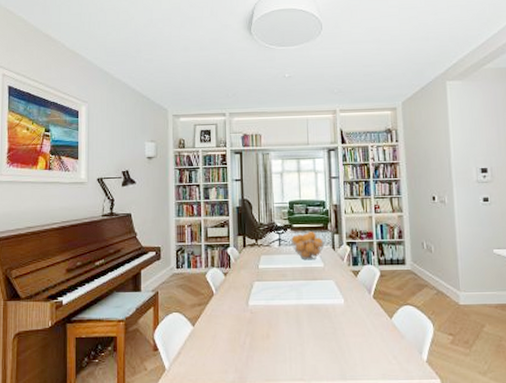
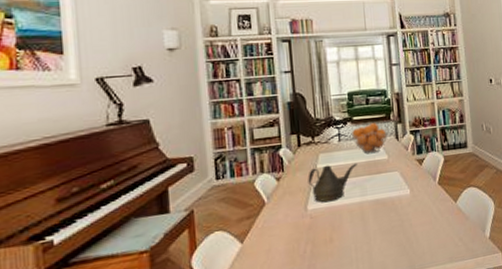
teapot: none [250,266,295,301] -> present [308,162,357,202]

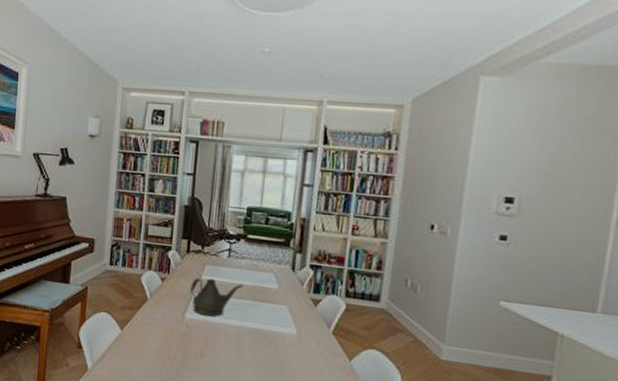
fruit basket: present [350,123,389,154] -> none [242,246,286,279]

